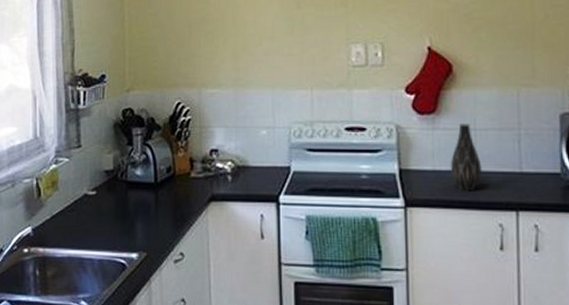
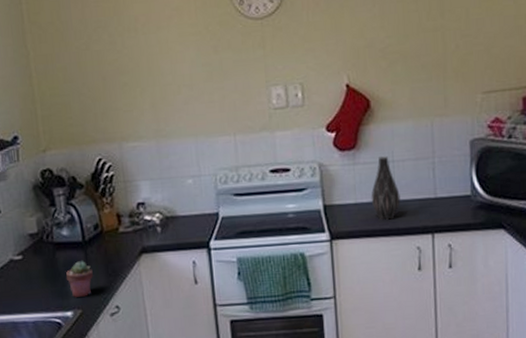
potted succulent: none [136,202,161,239] -> present [66,261,93,297]

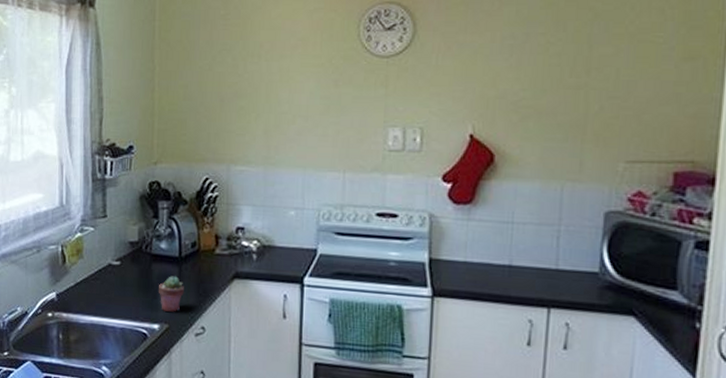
vase: present [371,155,401,220] -> none [482,215,516,285]

